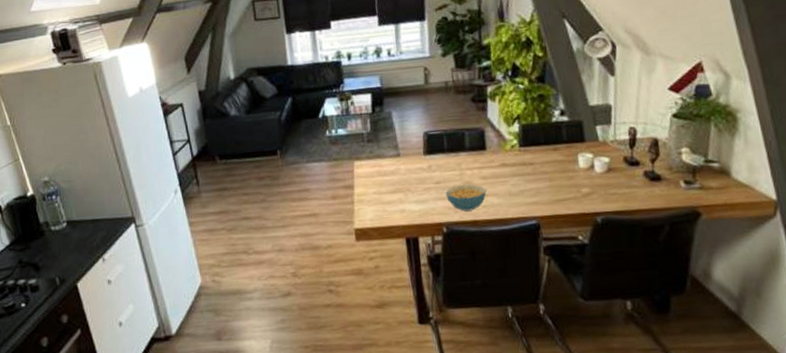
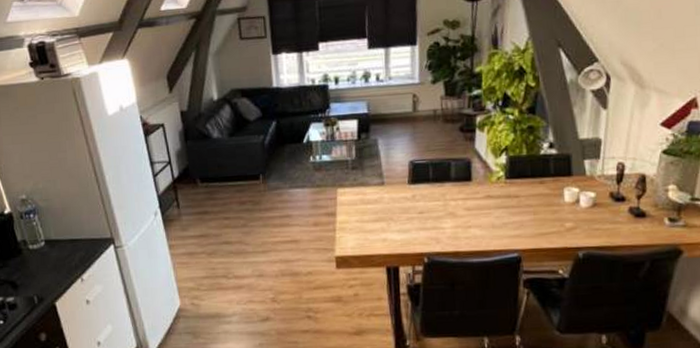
cereal bowl: present [445,184,487,212] -> none [428,215,470,242]

